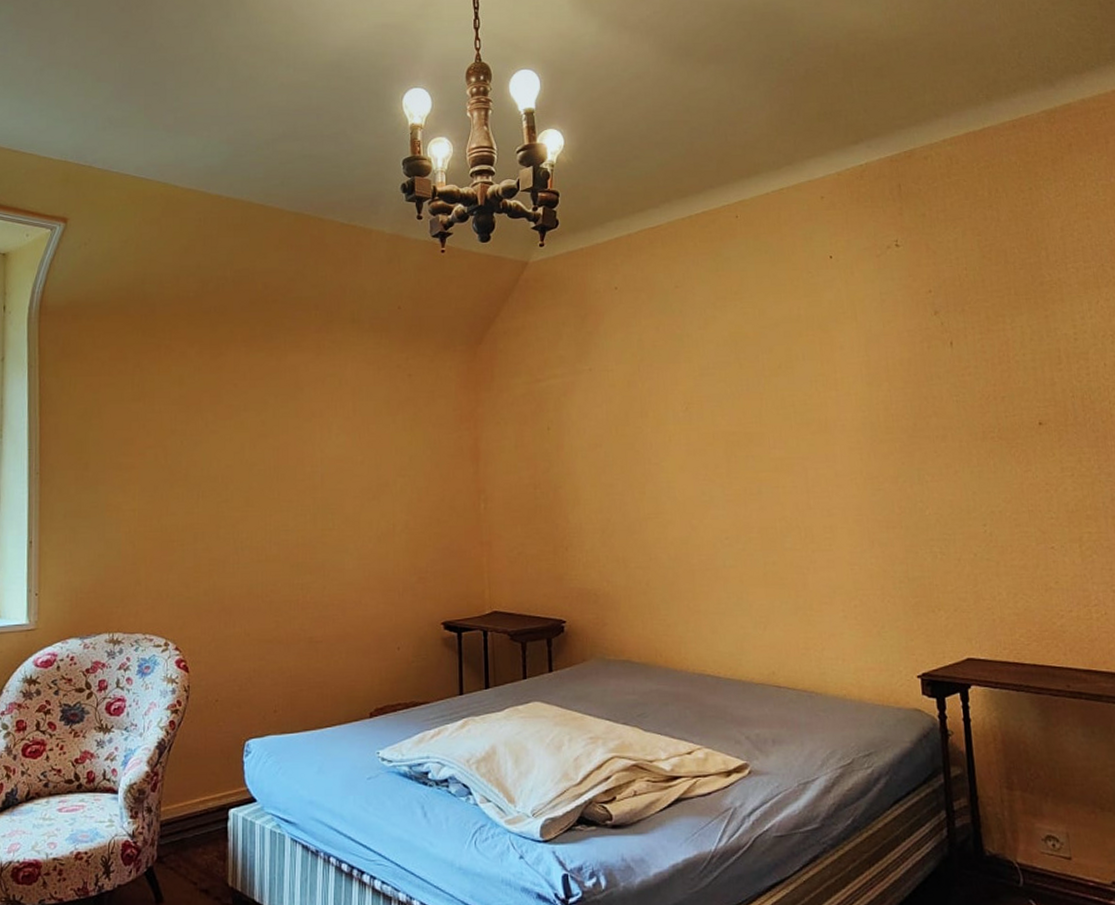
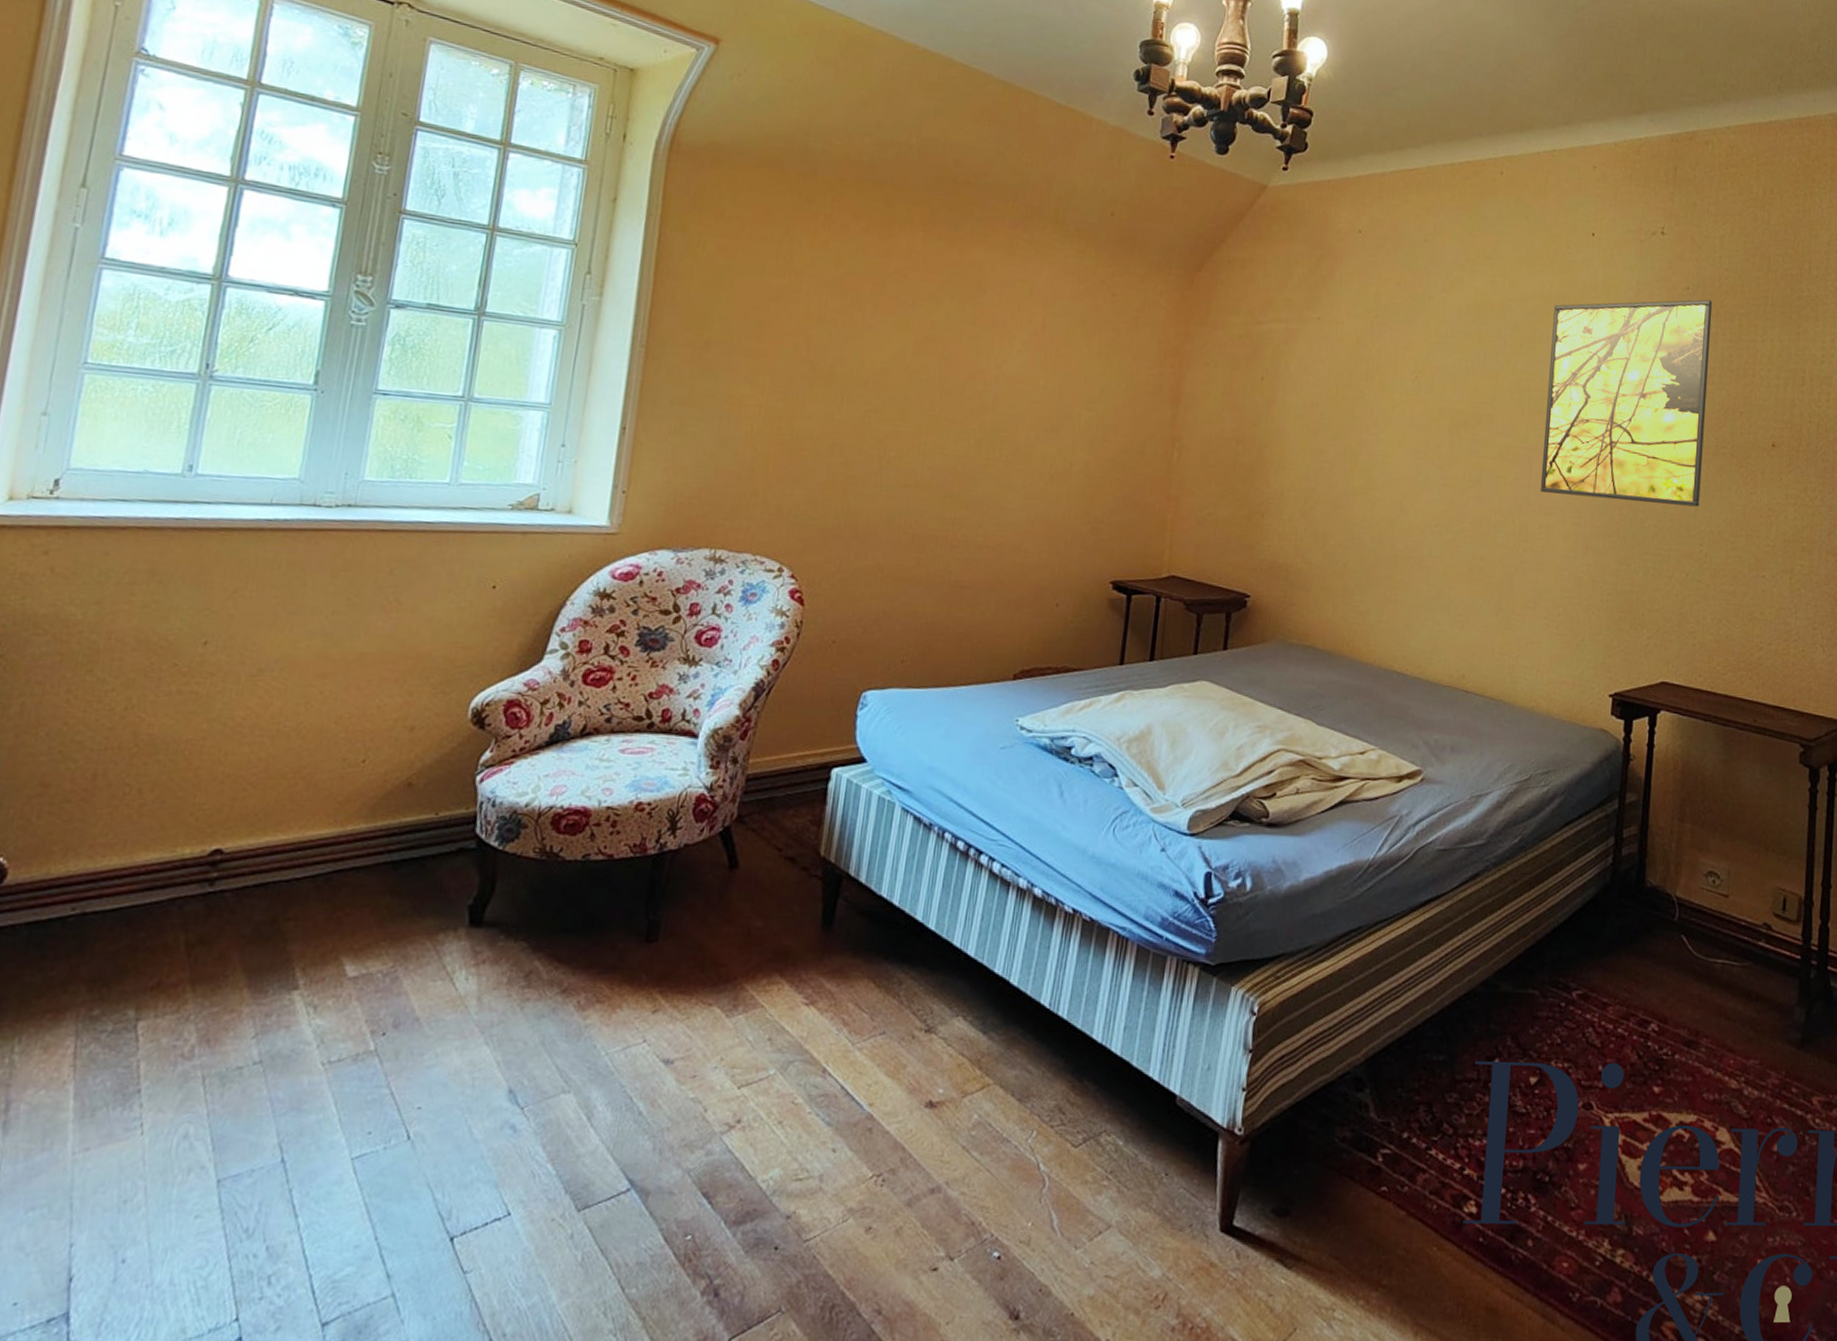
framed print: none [805,298,976,495] -> present [1540,299,1713,507]

